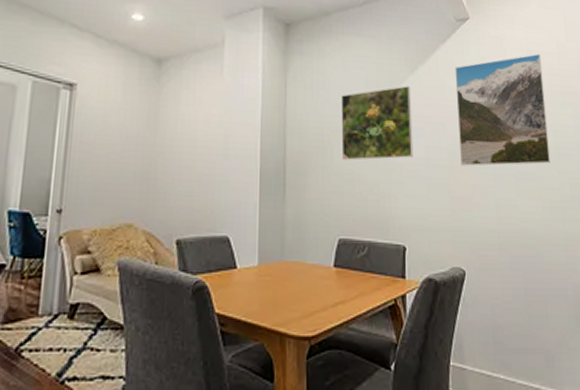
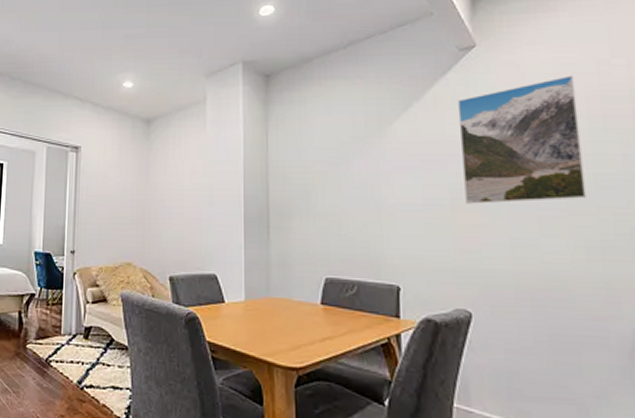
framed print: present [341,86,414,160] -> none [325,125,408,202]

